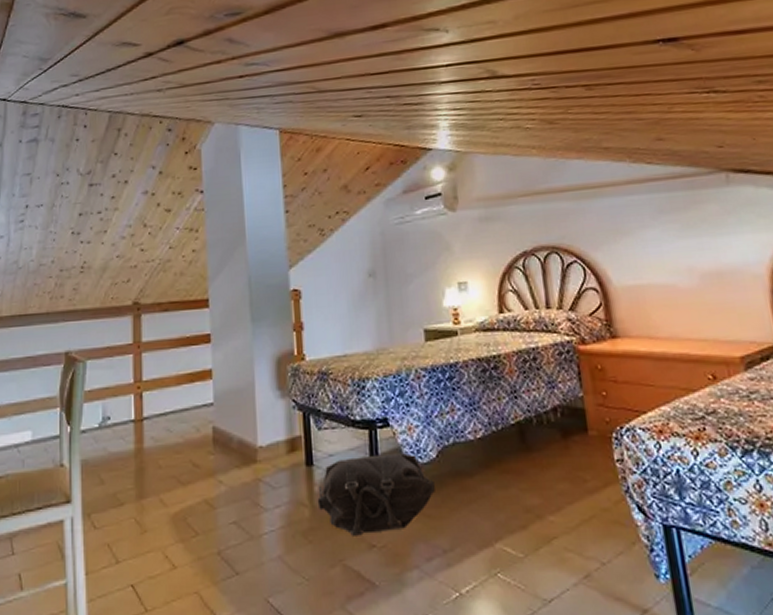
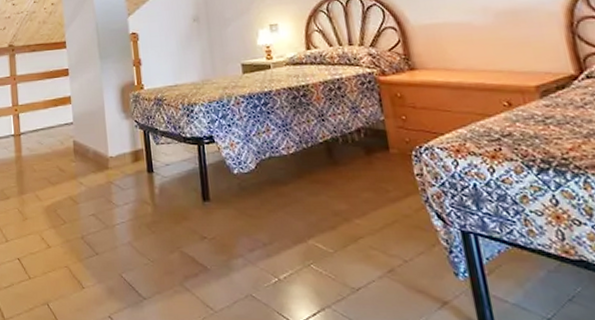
duffel bag: present [317,453,435,536] -> none [157,164,255,229]

